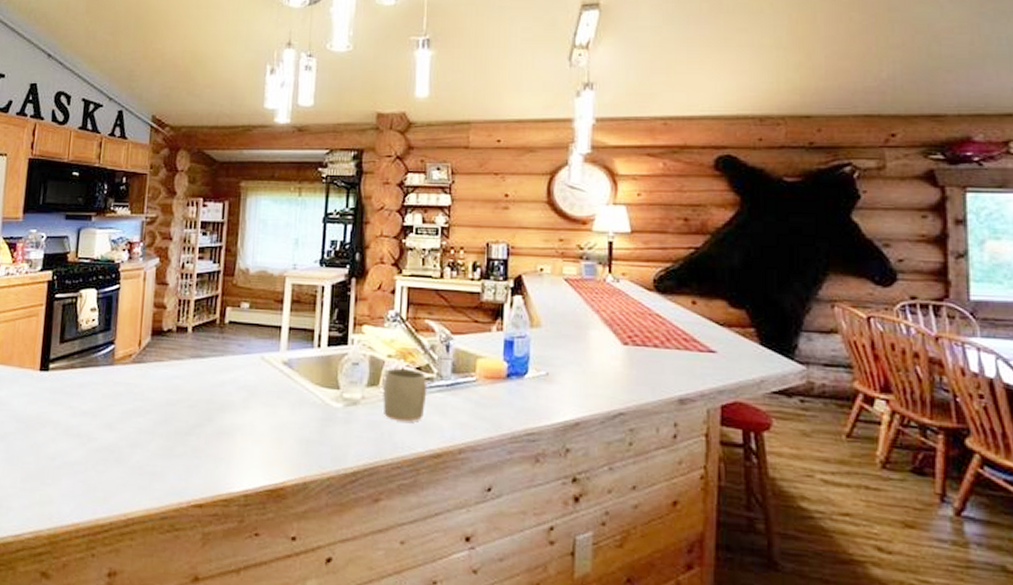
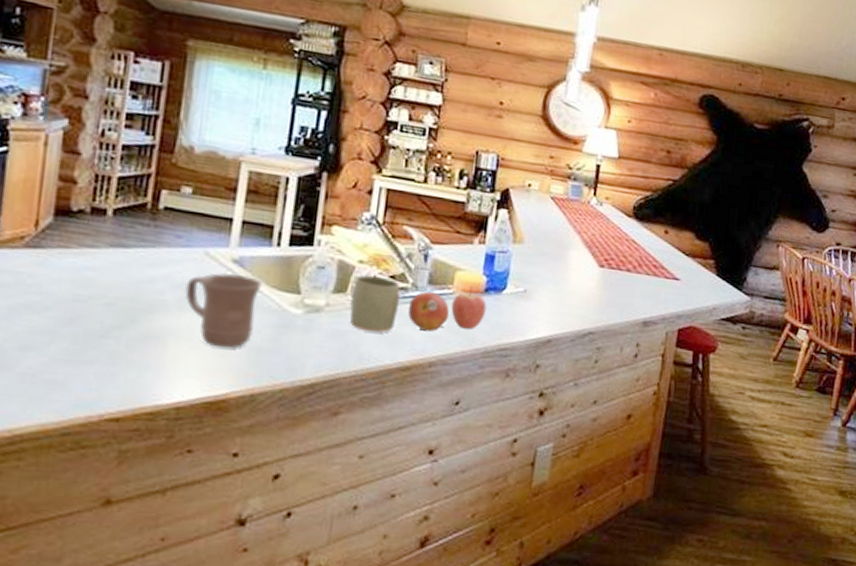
mug: none [247,373,307,441] -> present [184,272,262,348]
fruit: none [436,379,474,419] -> present [408,291,449,332]
fruit: none [475,373,510,417] -> present [451,286,487,331]

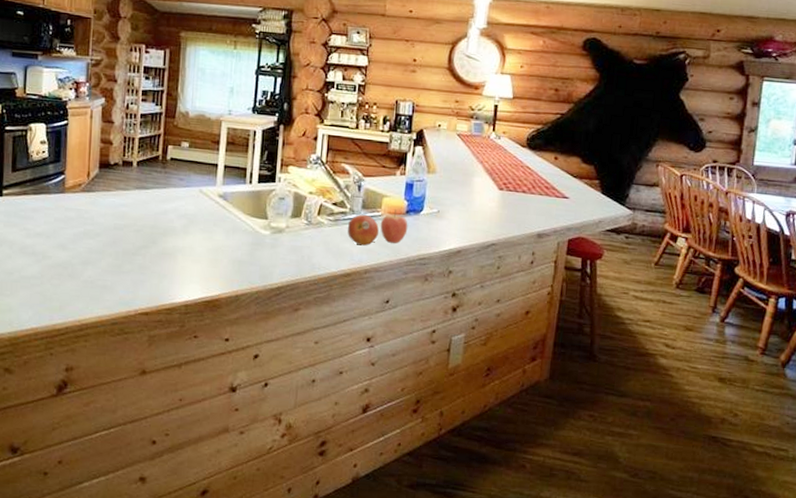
mug: present [184,272,262,348] -> none [187,205,240,261]
mug: present [349,275,400,333] -> none [304,203,341,248]

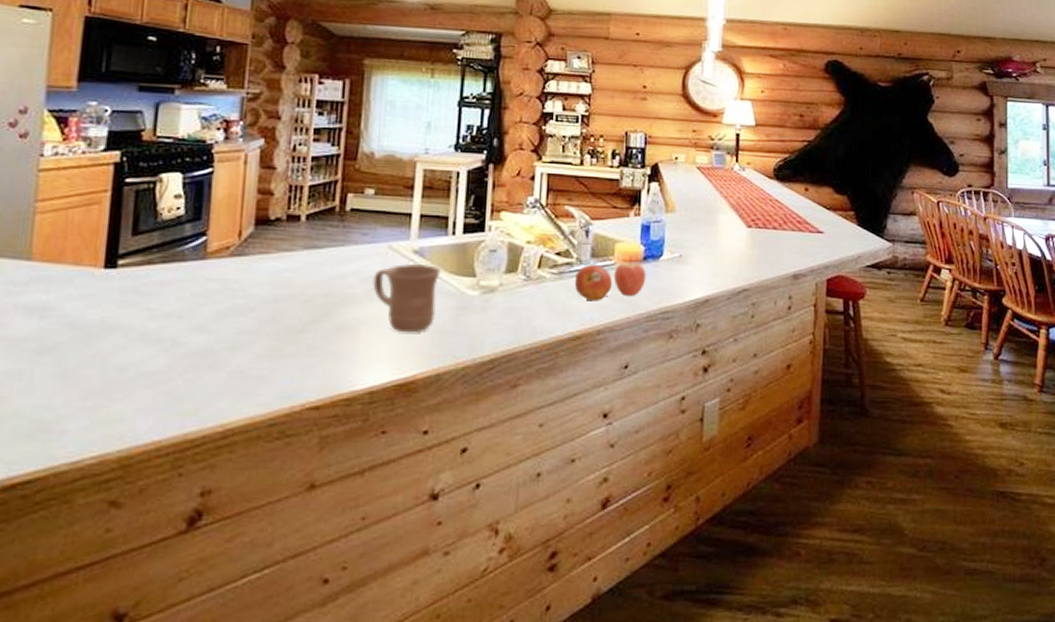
mug: none [187,205,240,261] -> present [372,263,441,333]

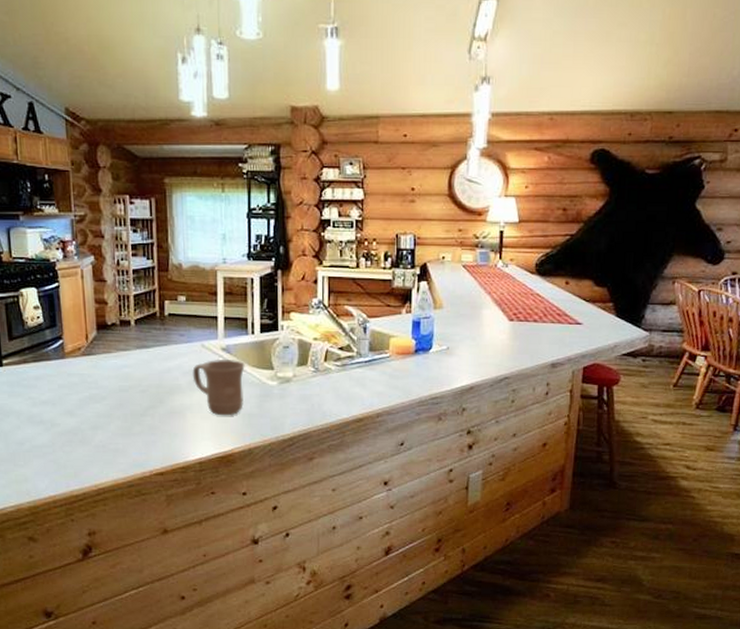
fruit: present [575,264,612,301] -> none [357,357,388,389]
fruit: present [613,256,646,297] -> none [389,349,418,386]

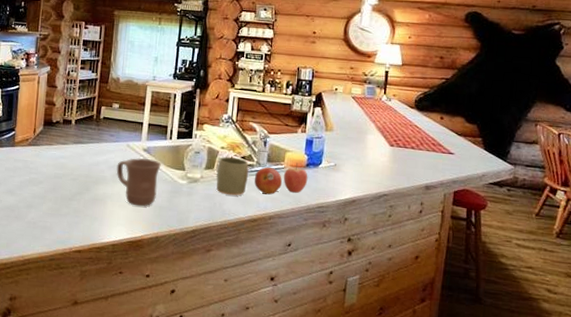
mug: none [311,349,348,394] -> present [216,157,249,196]
fruit: none [357,357,388,389] -> present [254,166,282,195]
fruit: none [389,349,418,386] -> present [283,163,308,194]

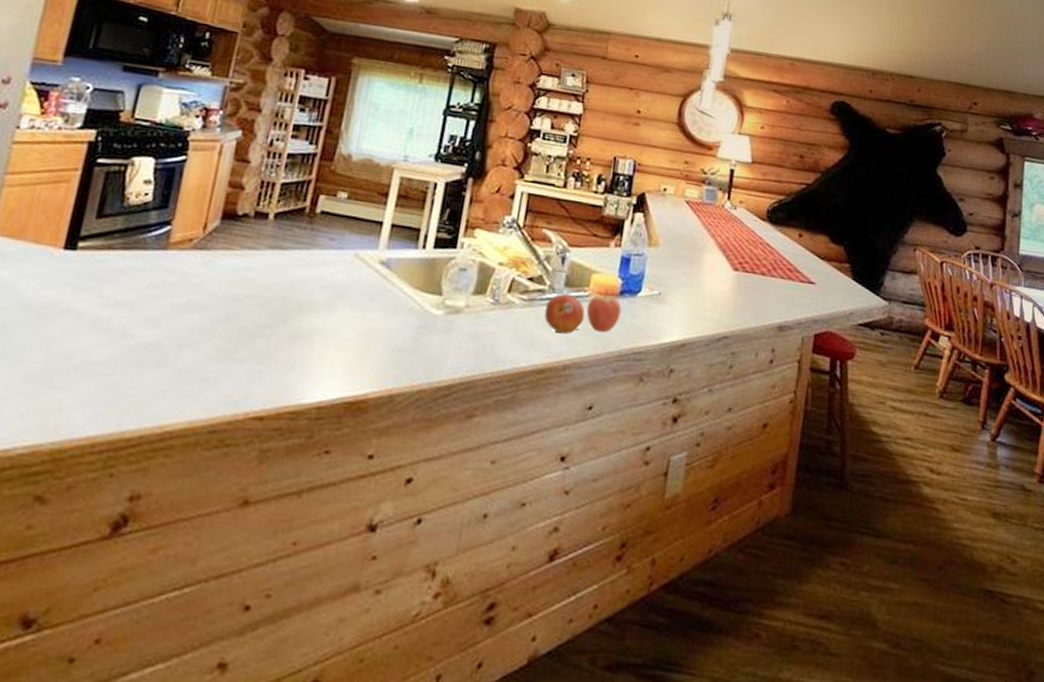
mug: present [116,157,161,207] -> none [333,273,406,349]
mug: present [216,157,249,196] -> none [487,277,538,335]

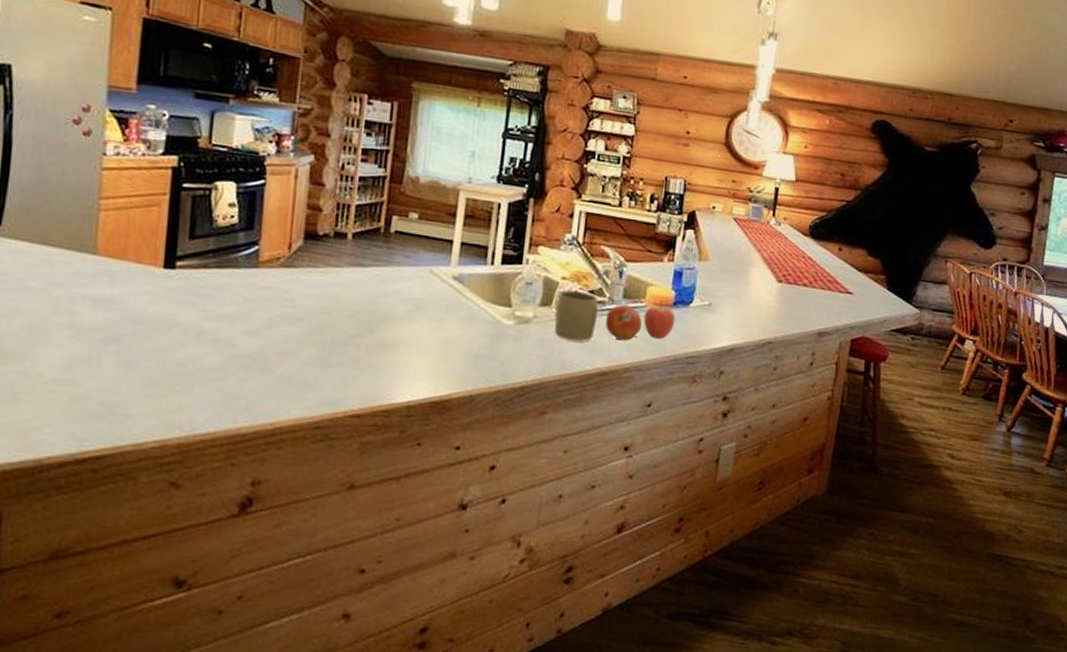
mug: none [487,277,538,335] -> present [554,290,598,342]

